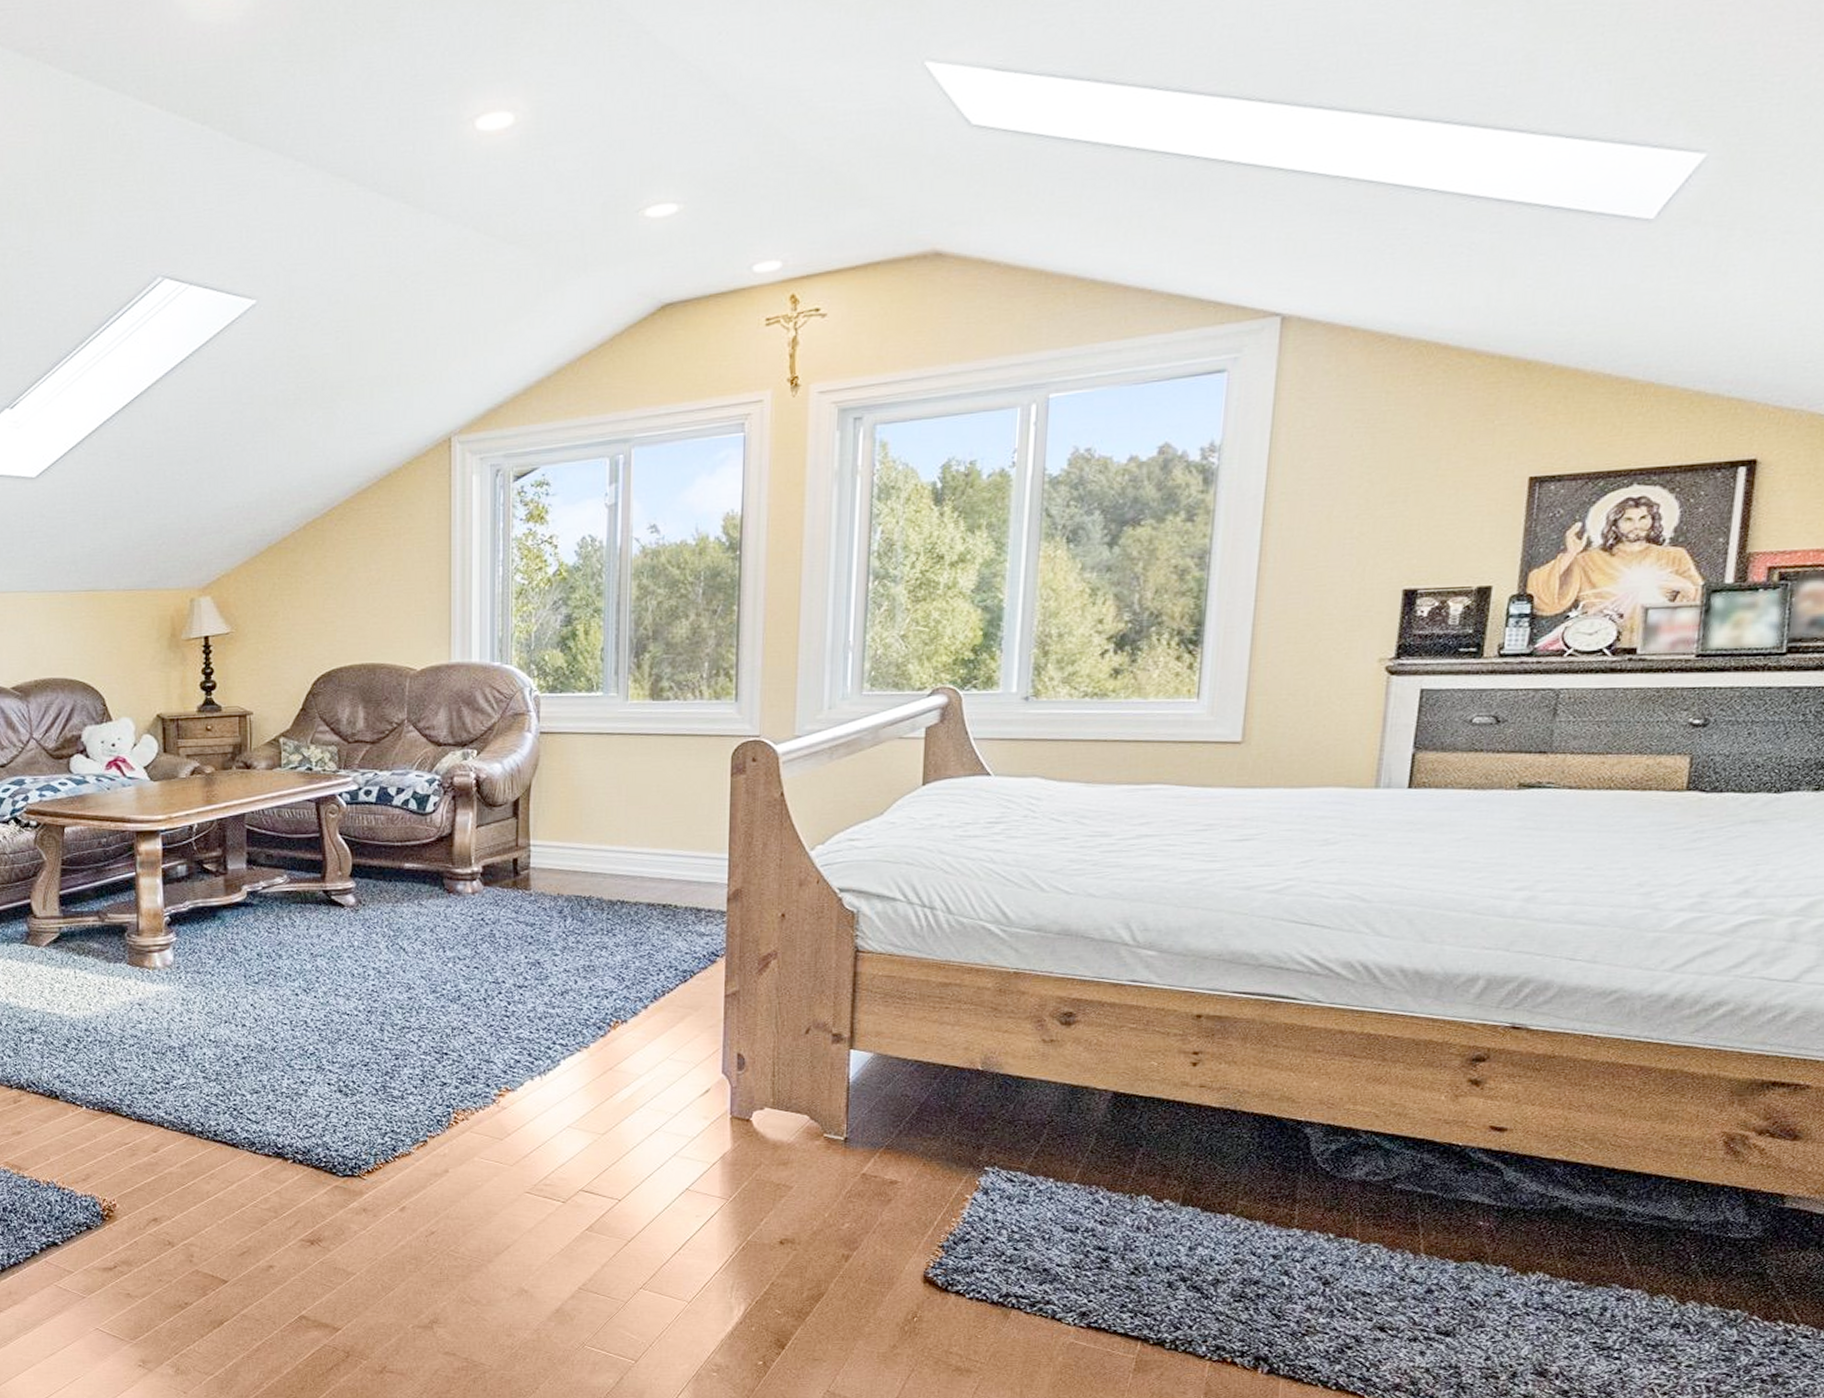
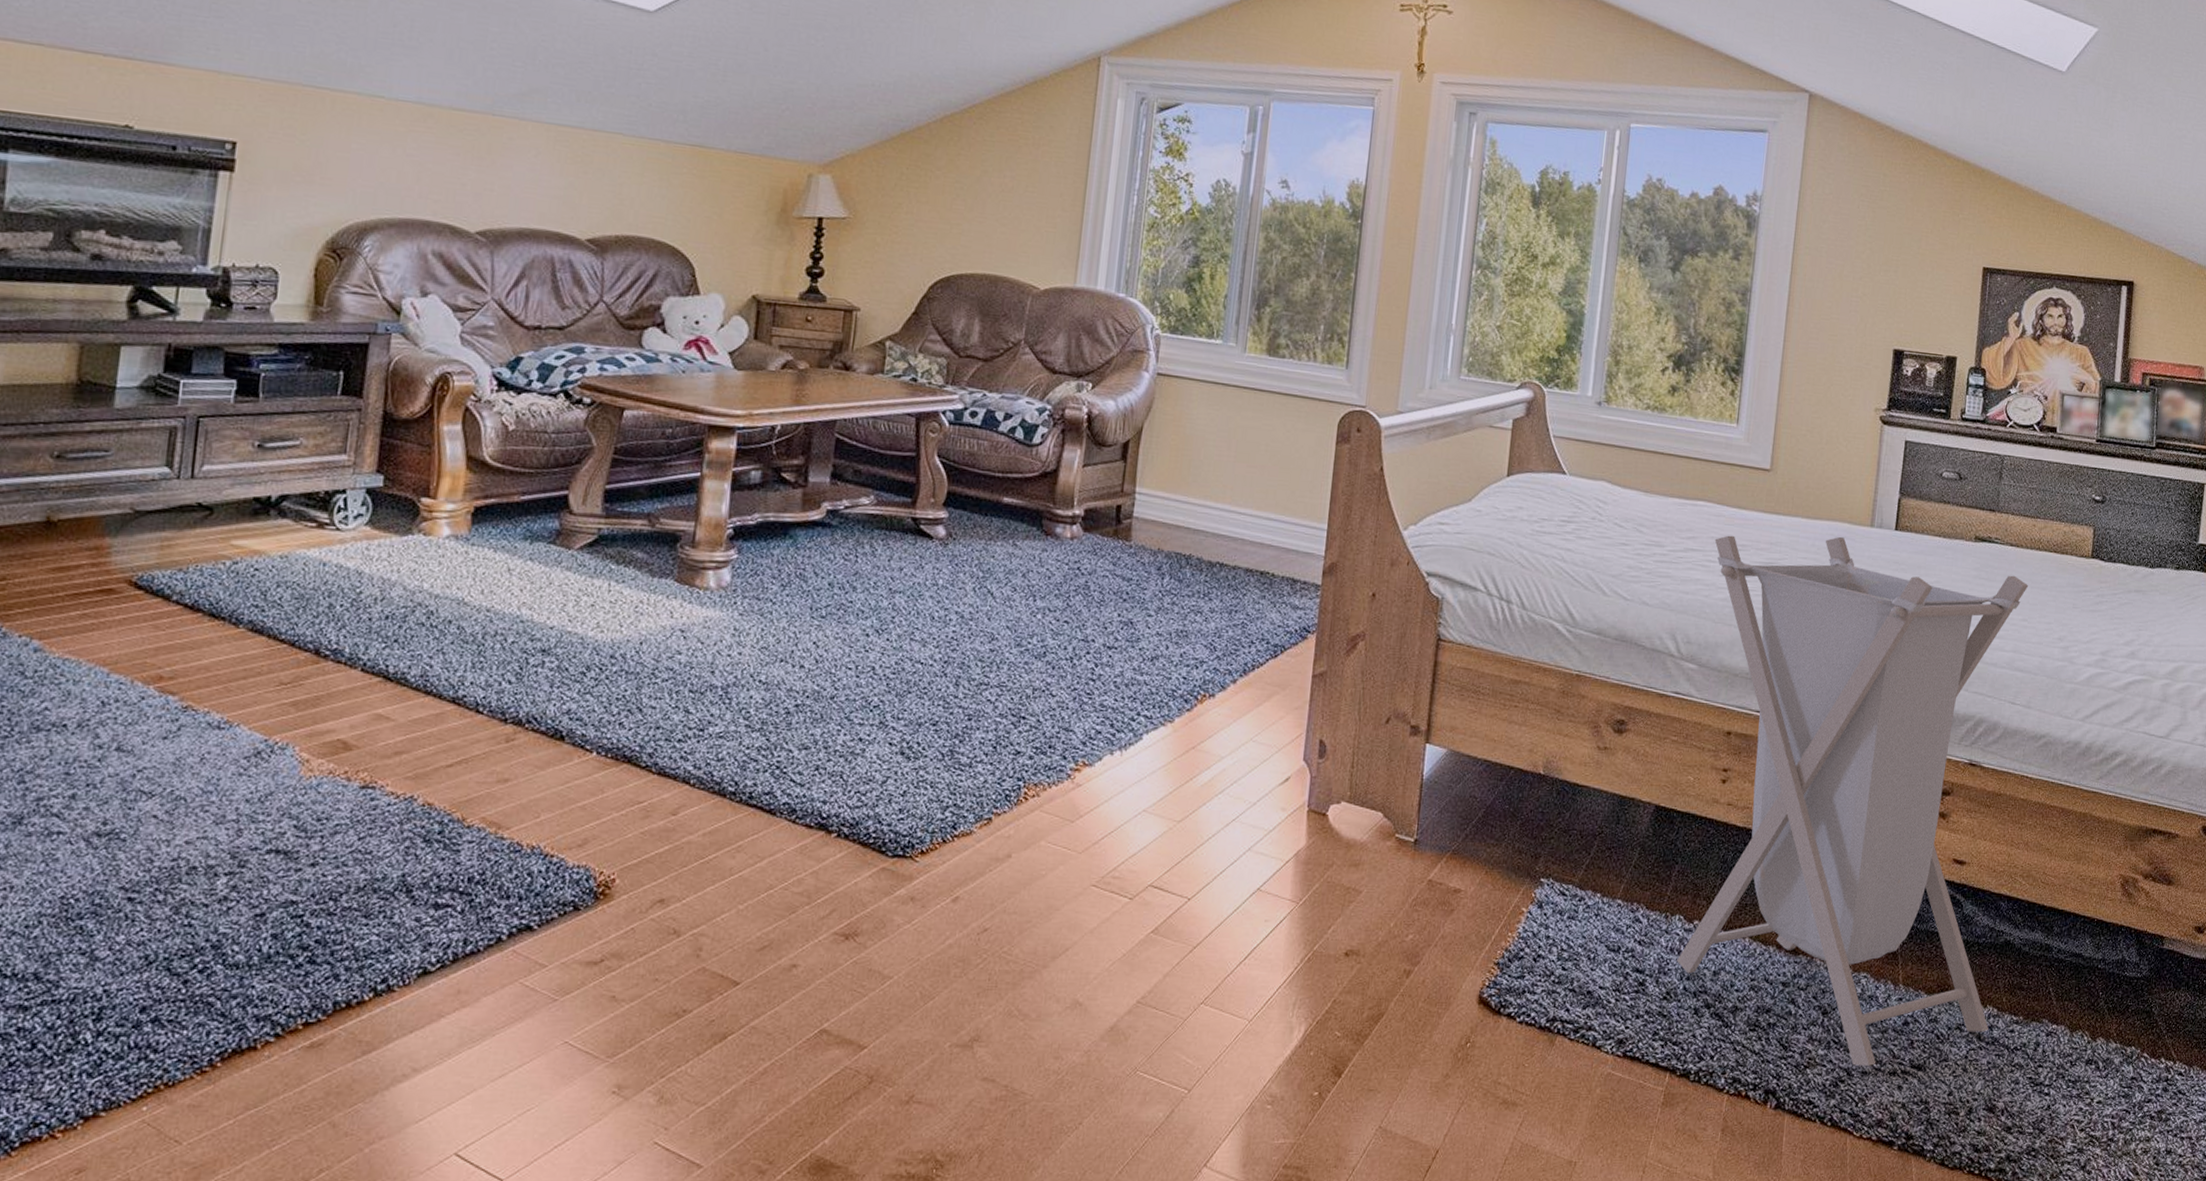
laundry hamper: none [1145,802,1595,1333] -> present [1677,535,2029,1066]

